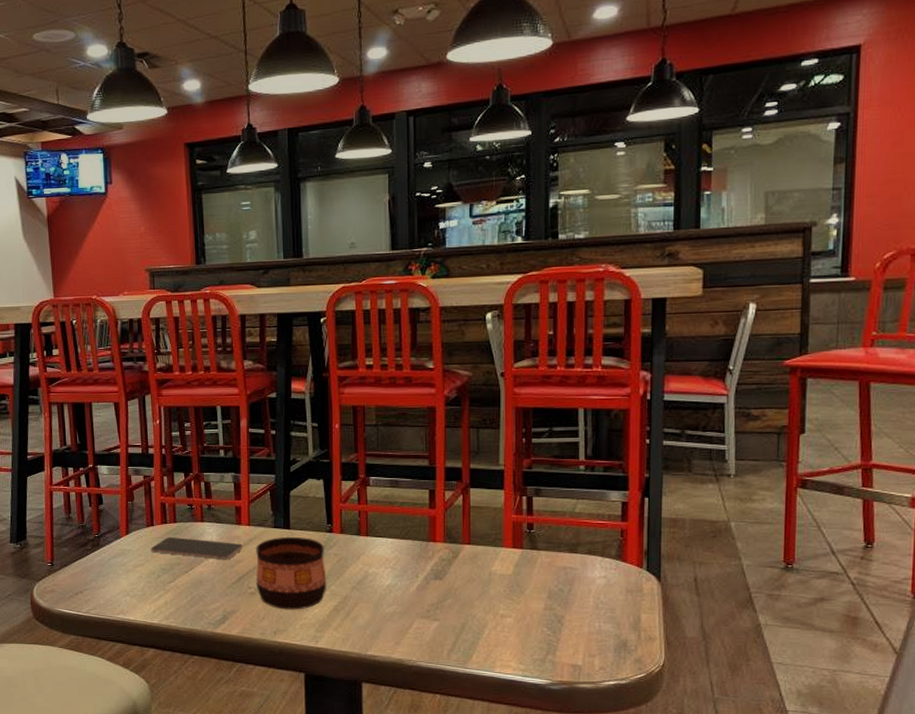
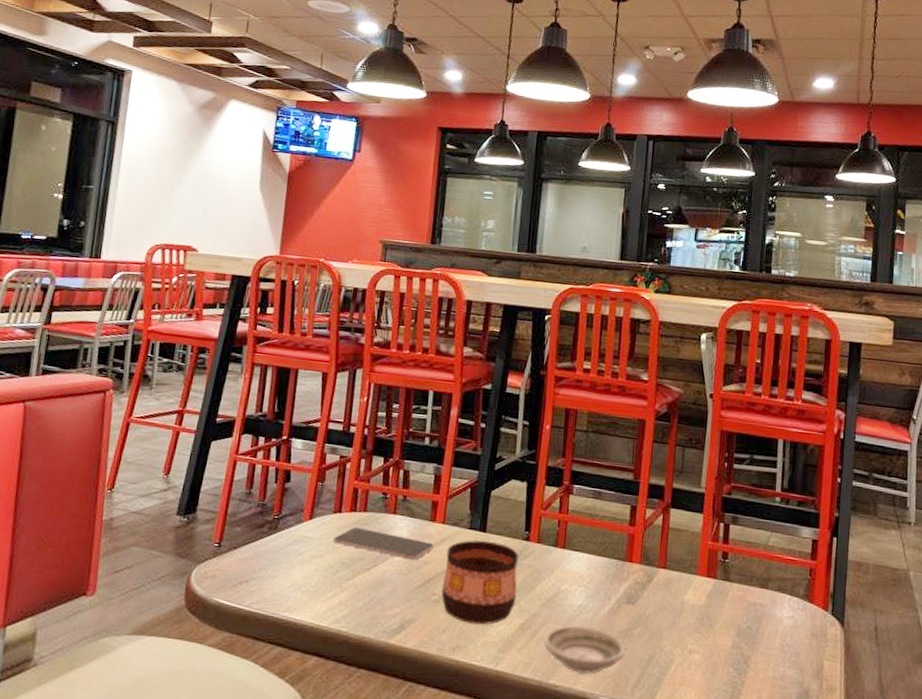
saucer: none [358,603,439,645] -> present [543,625,627,675]

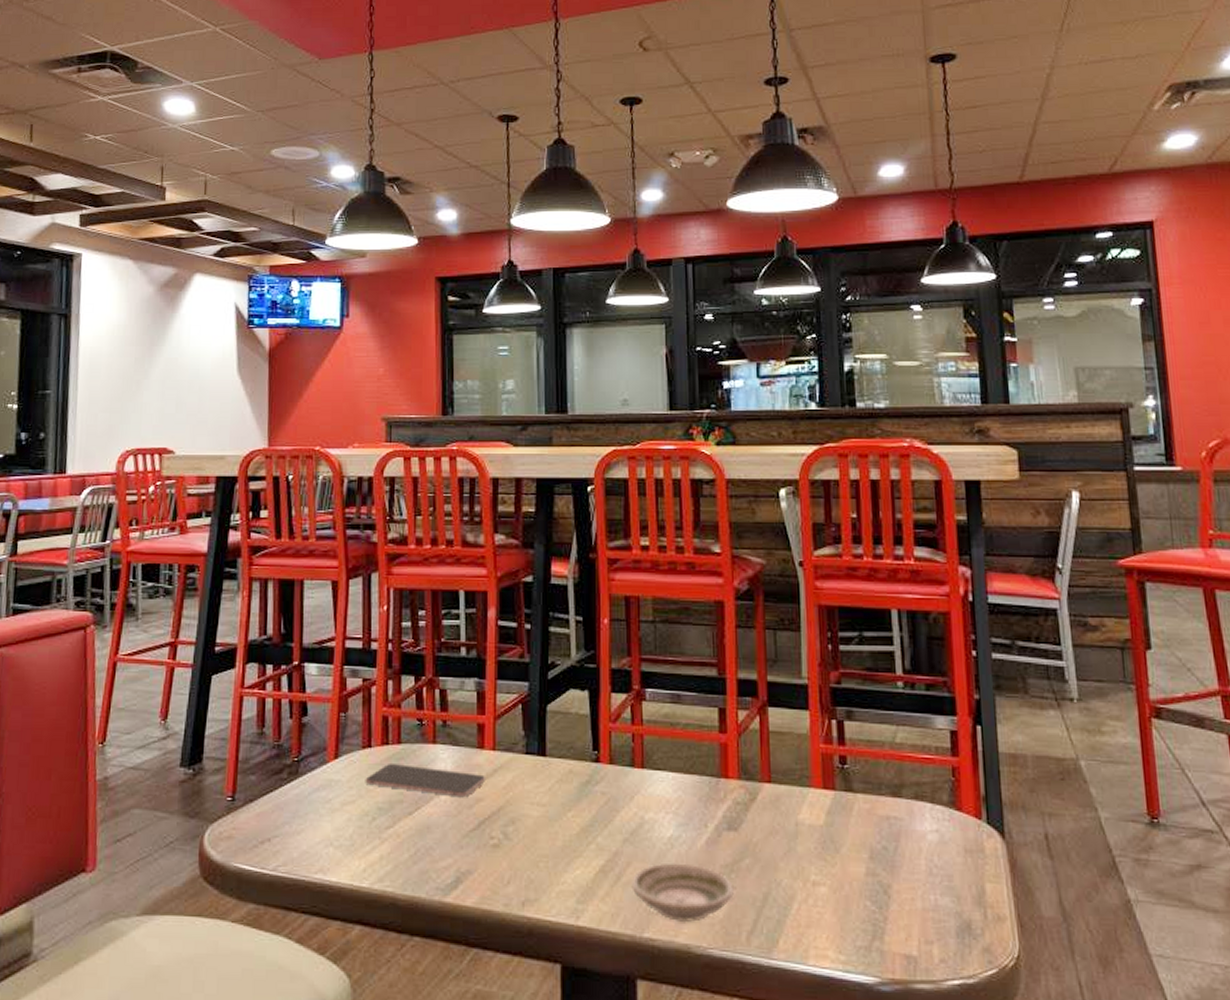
cup: present [441,540,519,625] -> none [501,766,592,871]

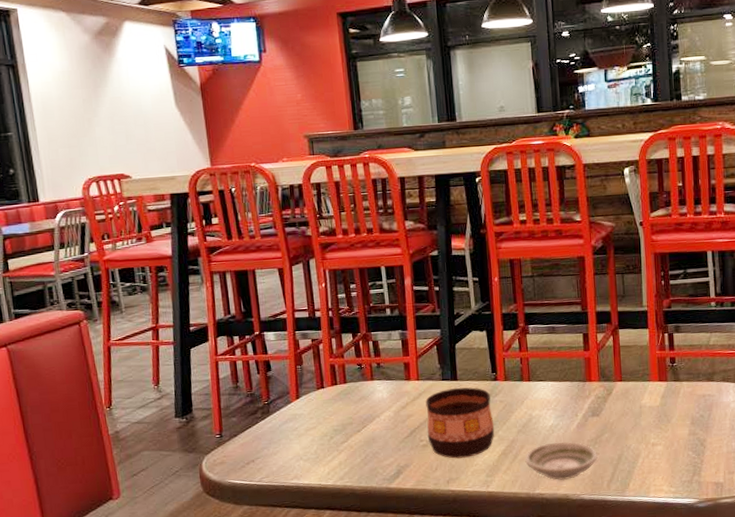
smartphone: present [365,764,487,798] -> none [322,397,414,416]
cup: none [501,766,592,871] -> present [425,387,495,459]

